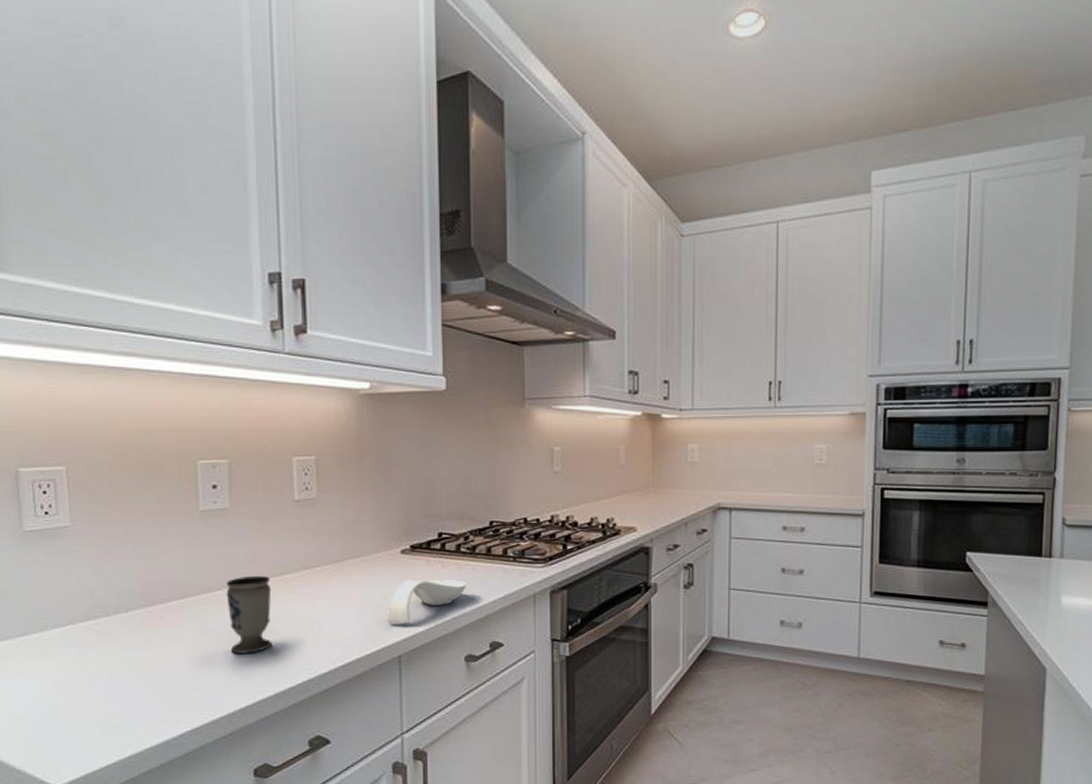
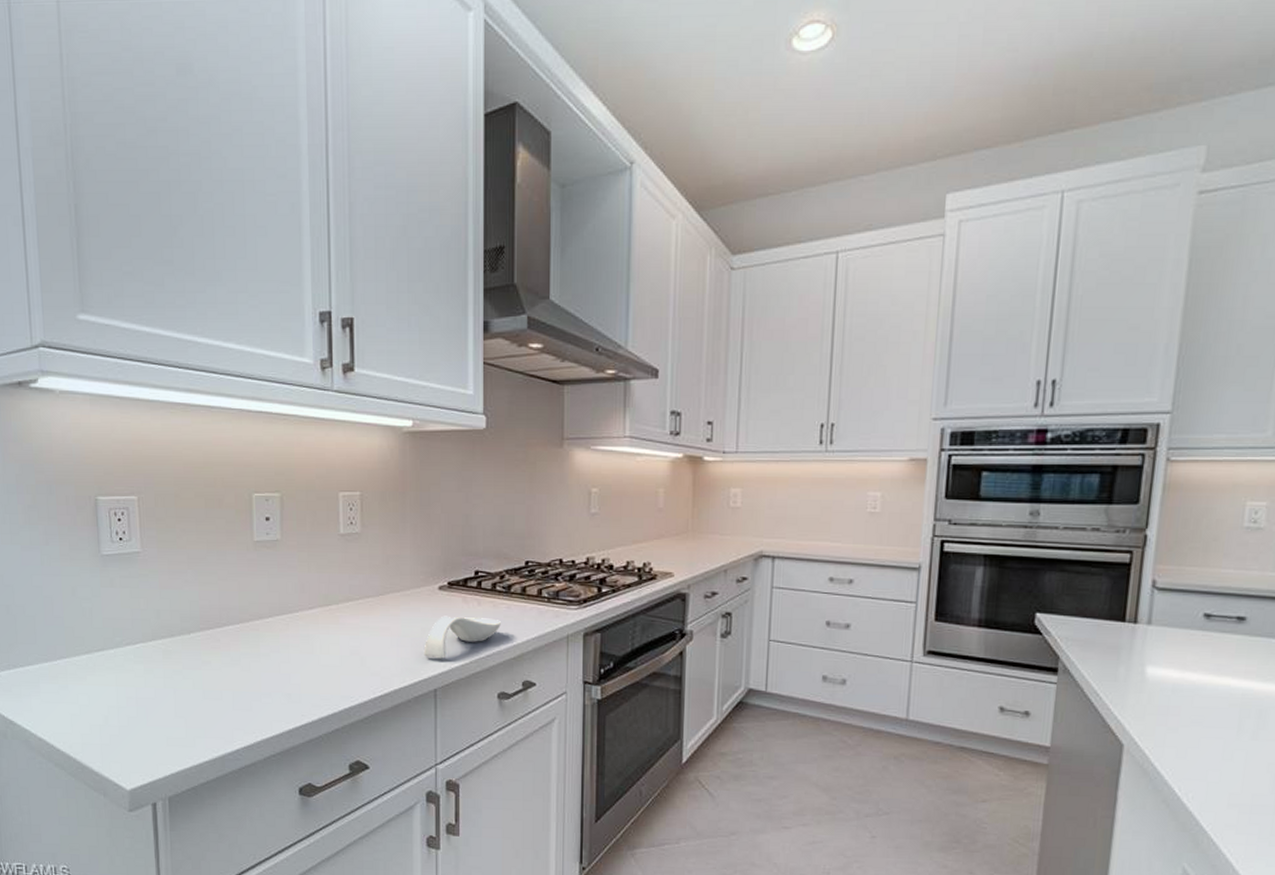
cup: present [225,575,273,654] -> none [276,605,318,679]

